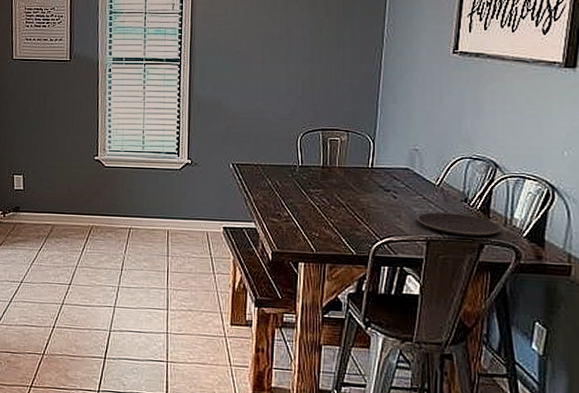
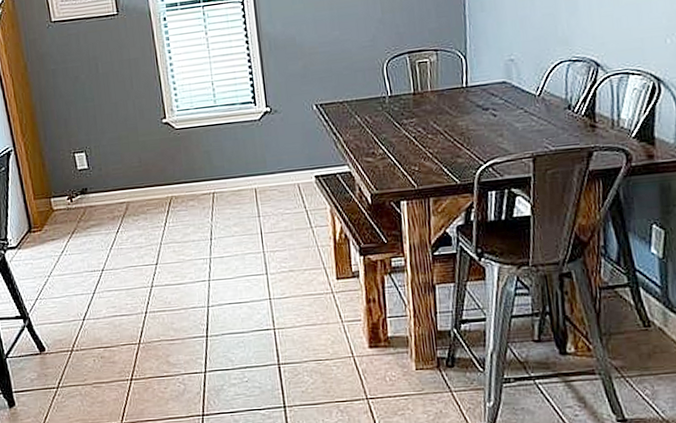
plate: present [417,212,502,237] -> none [520,122,610,146]

